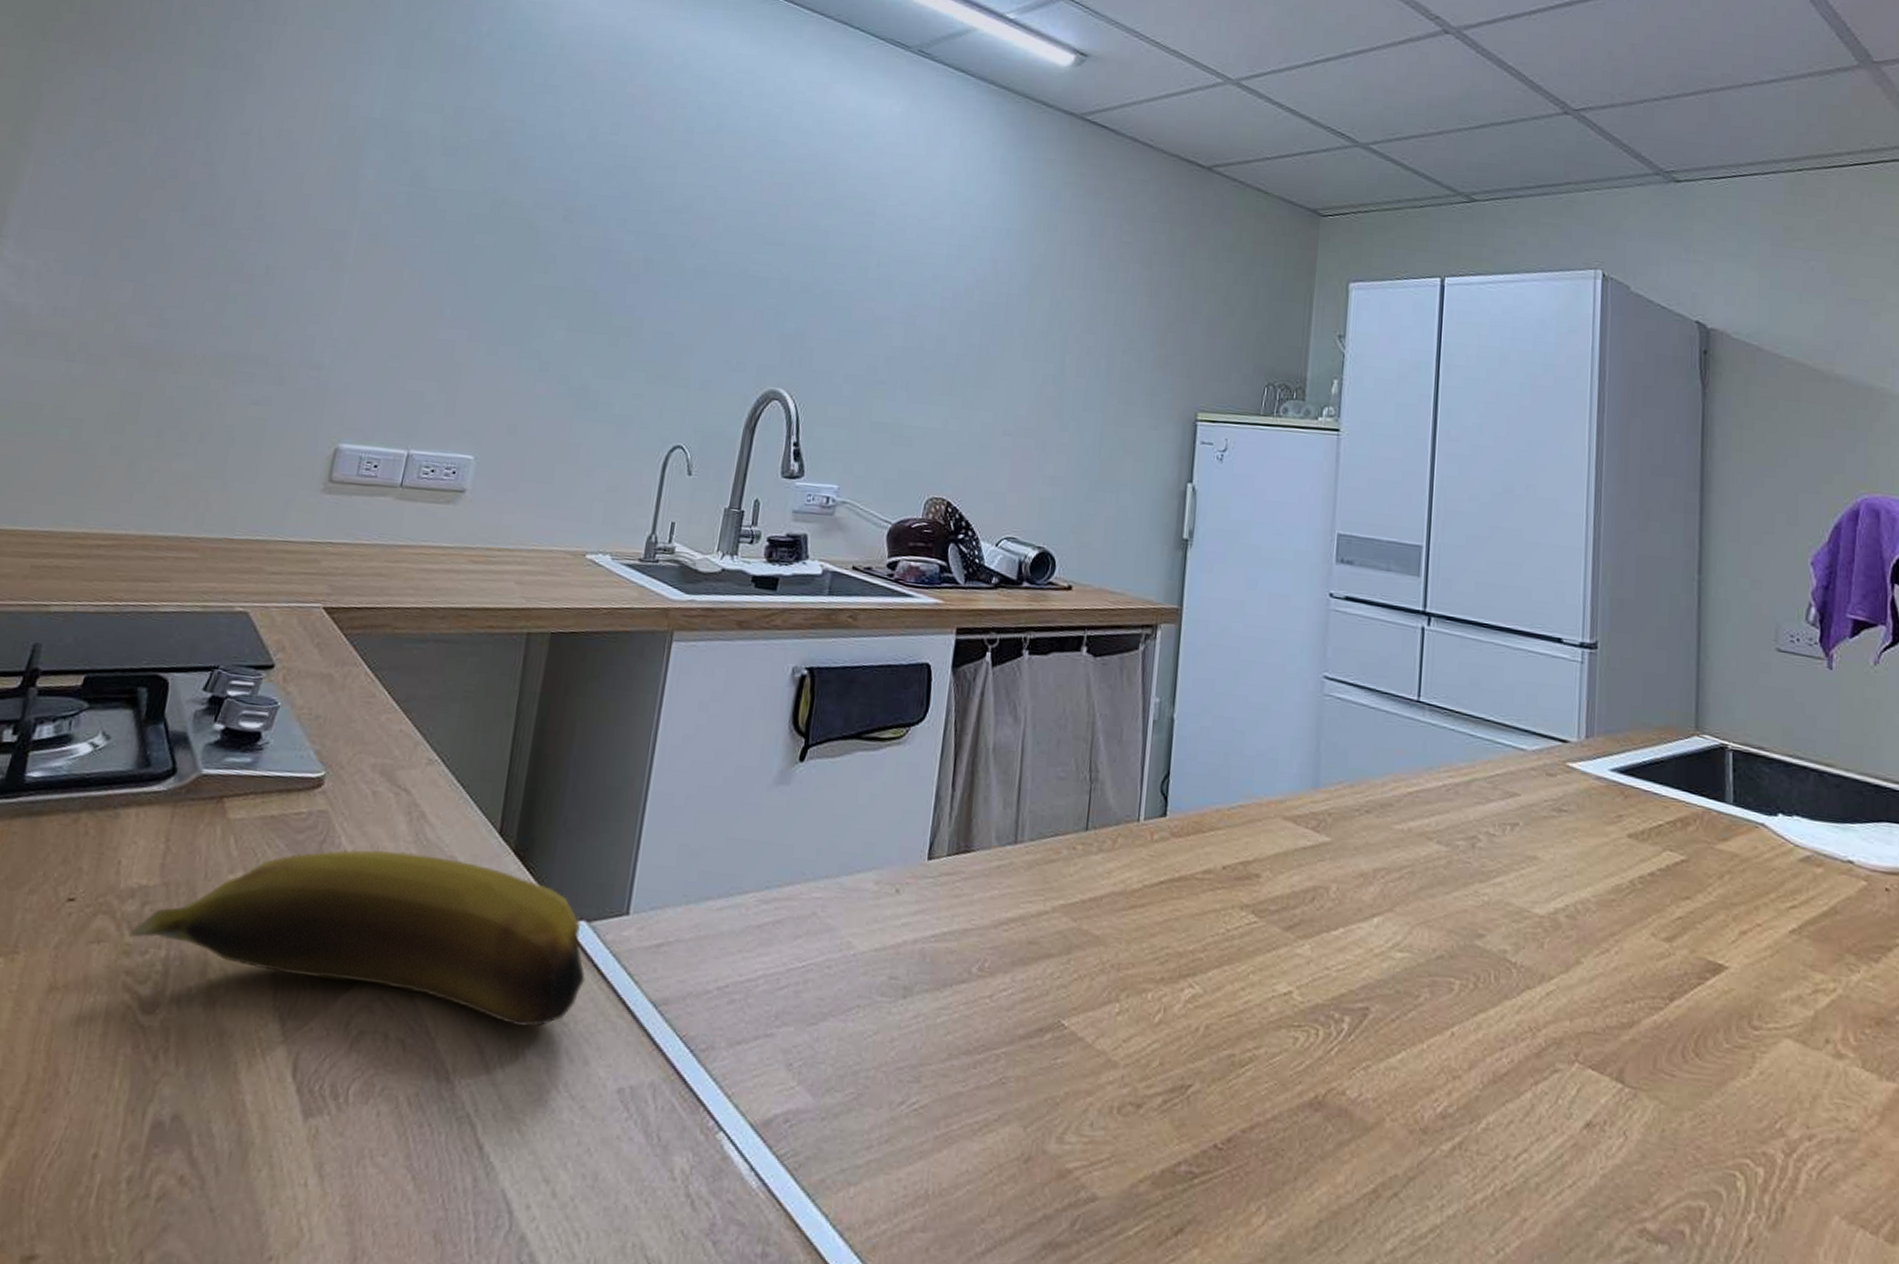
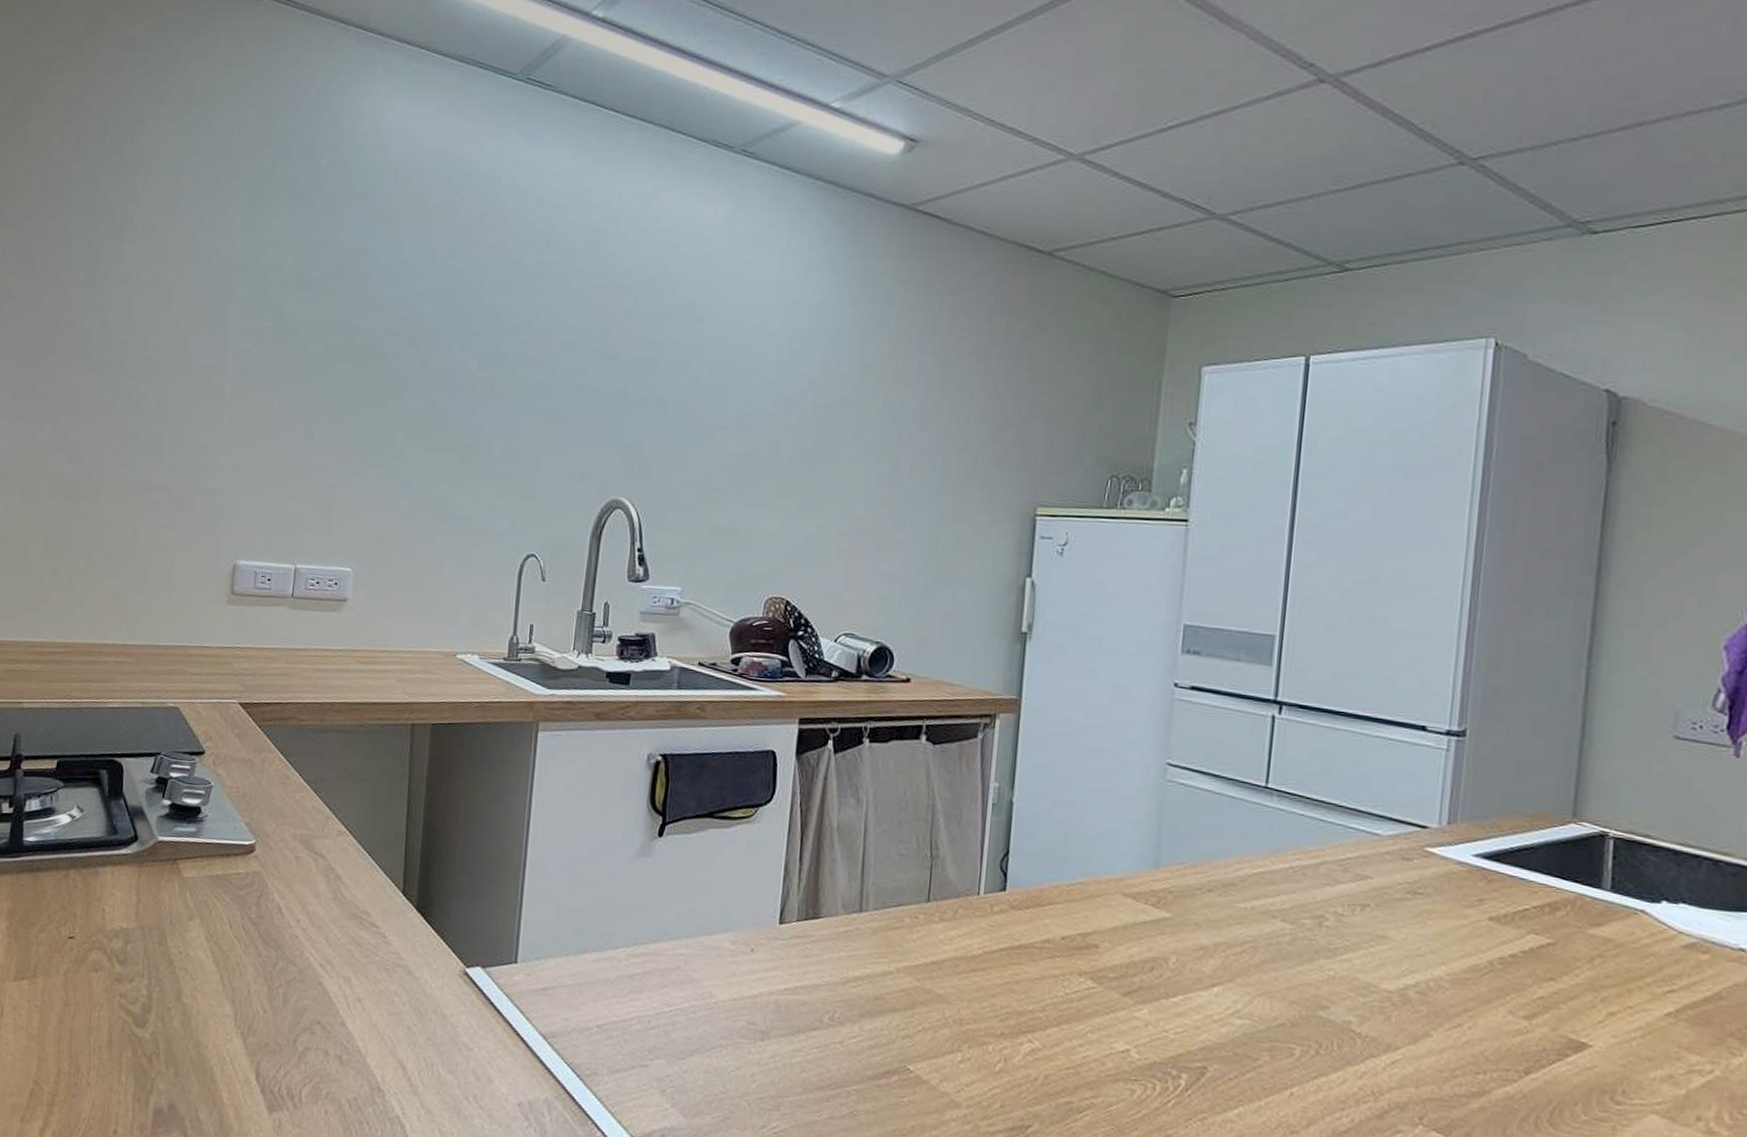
banana: present [128,849,585,1028] -> none [117,903,484,1051]

